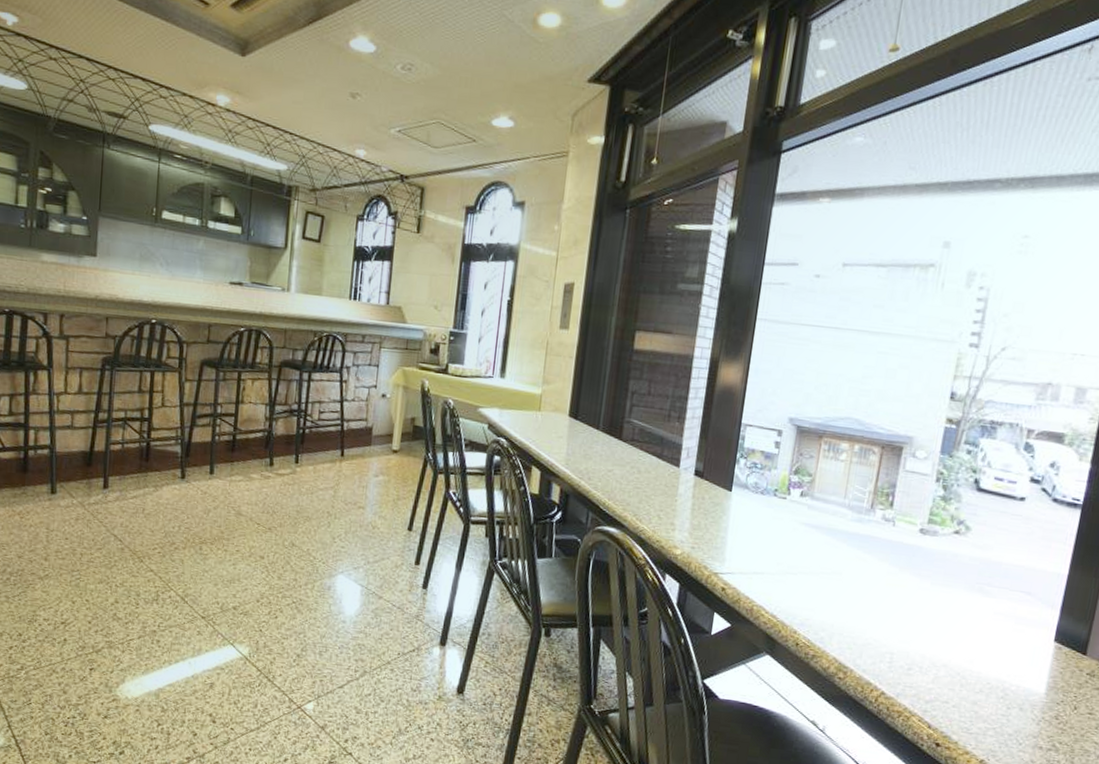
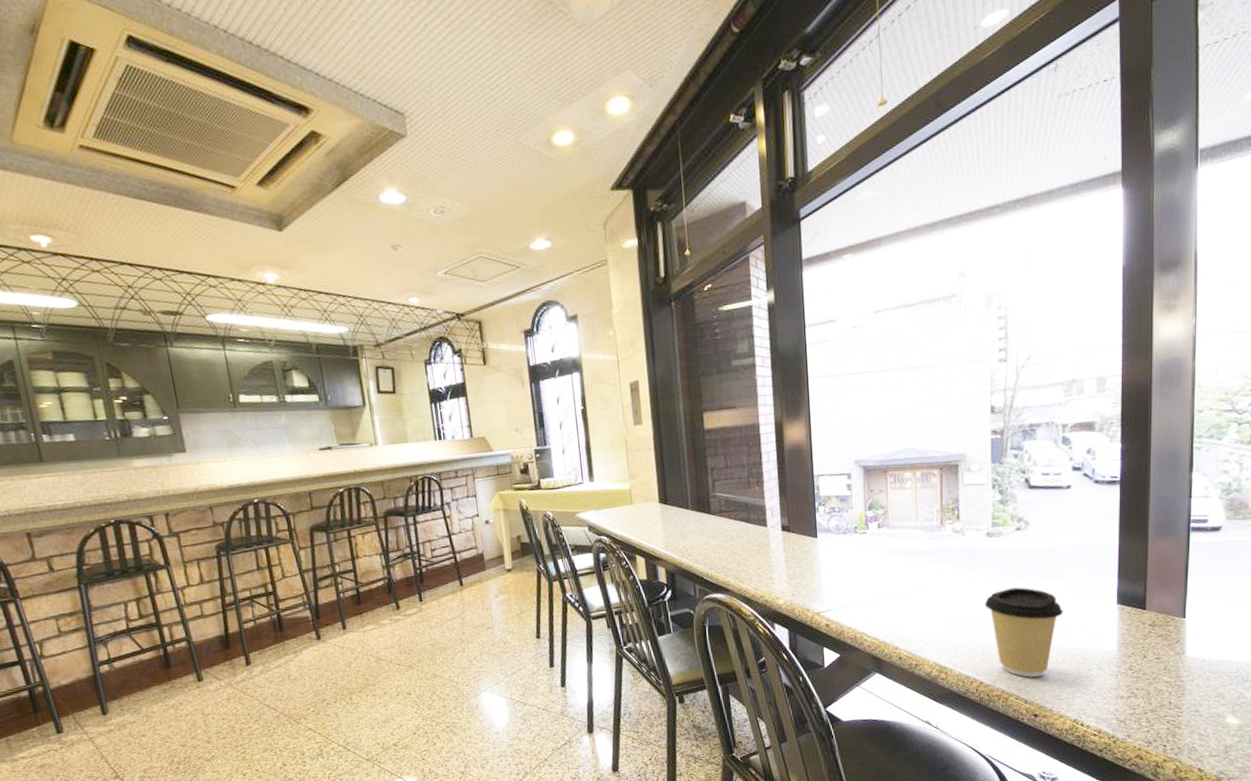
coffee cup: none [902,595,991,702] -> present [984,587,1063,678]

